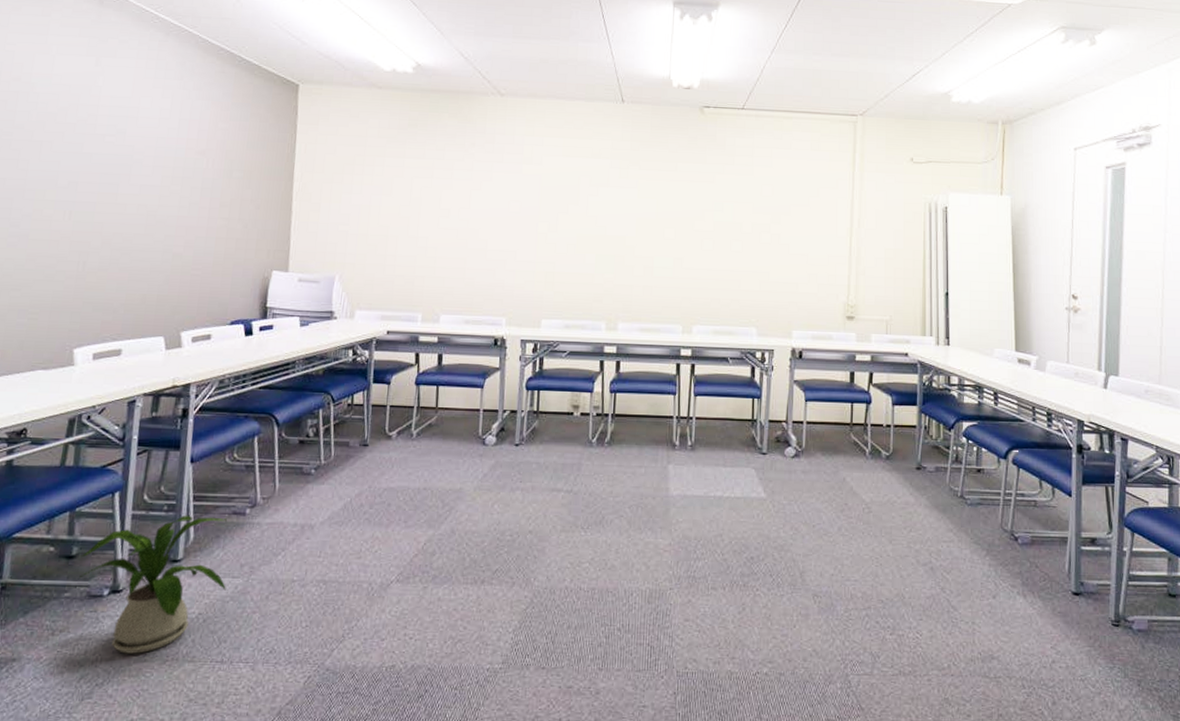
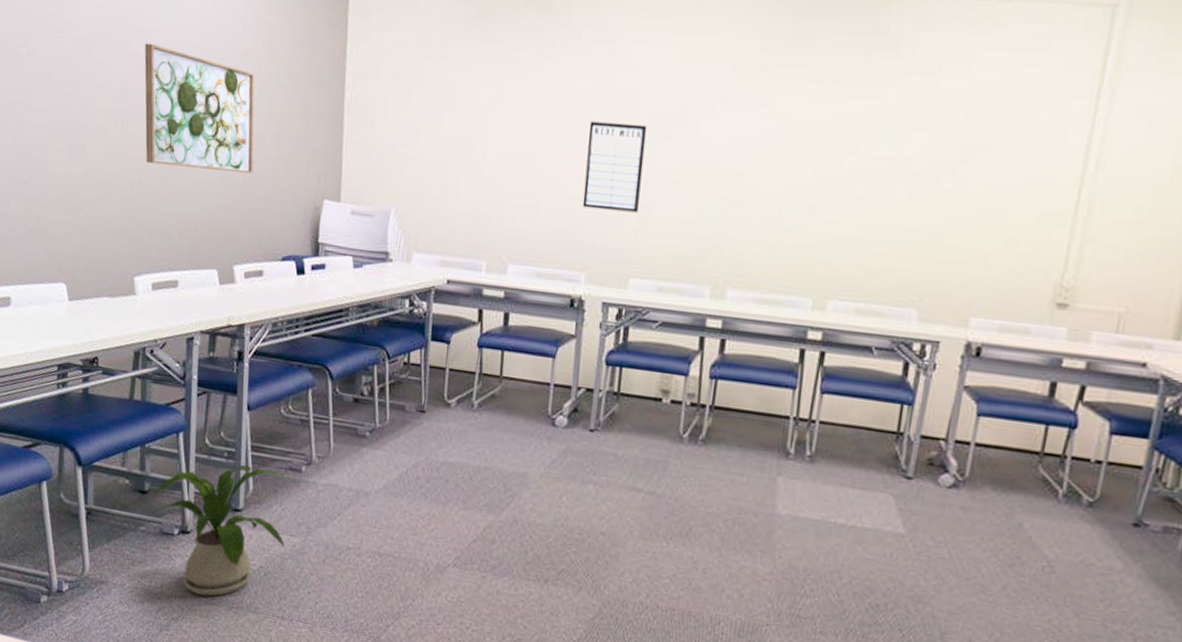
wall art: none [93,144,208,252] -> present [144,43,255,175]
writing board: none [501,202,549,269] -> present [582,121,647,213]

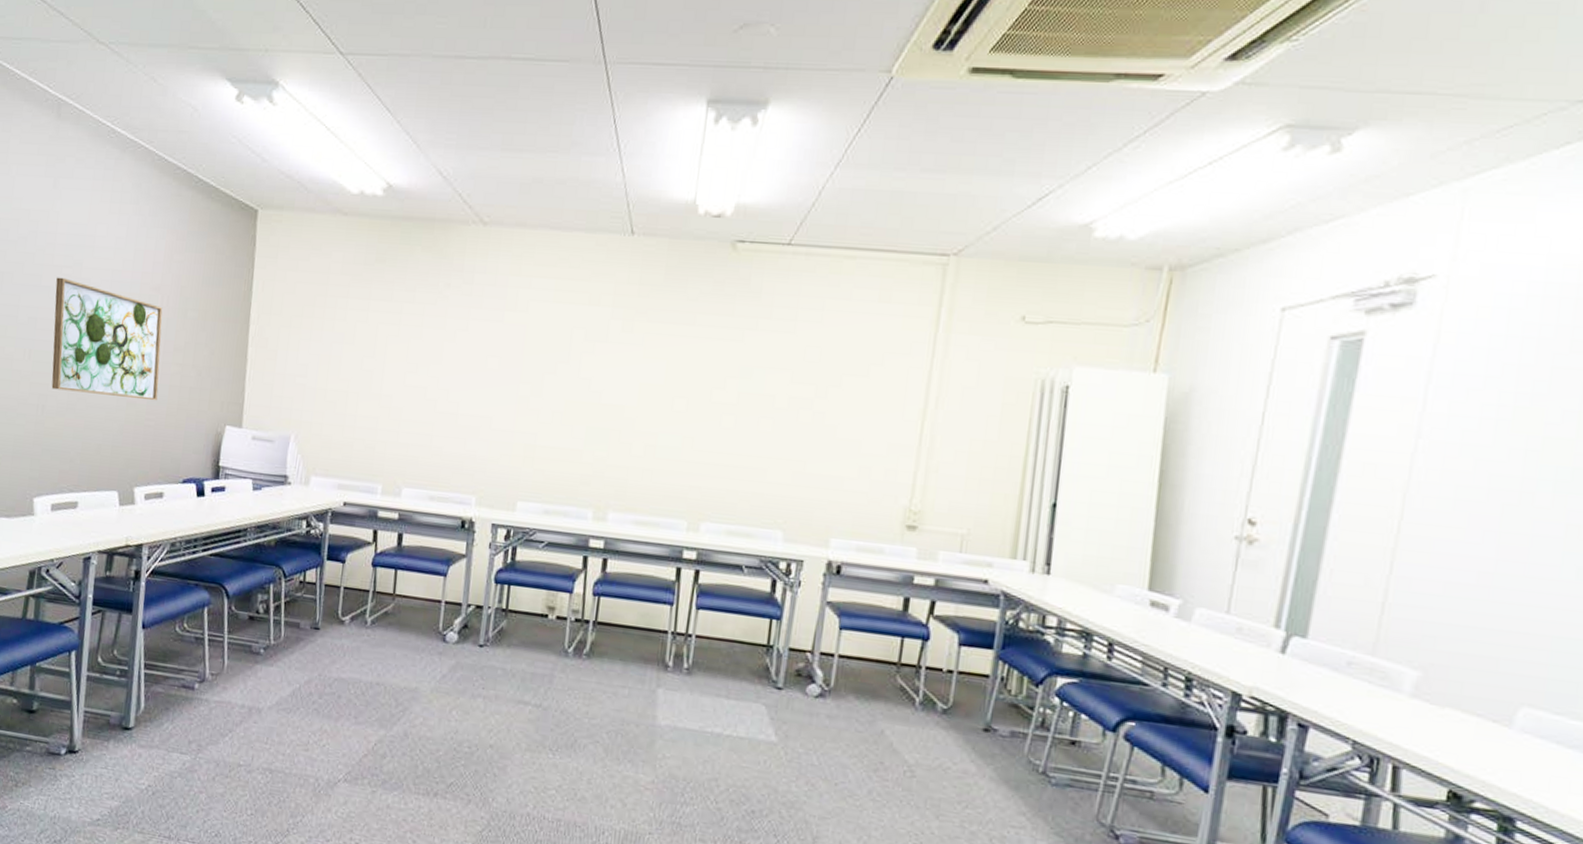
house plant: present [152,464,285,597] -> none [39,682,176,817]
writing board: present [582,121,647,213] -> none [473,356,534,441]

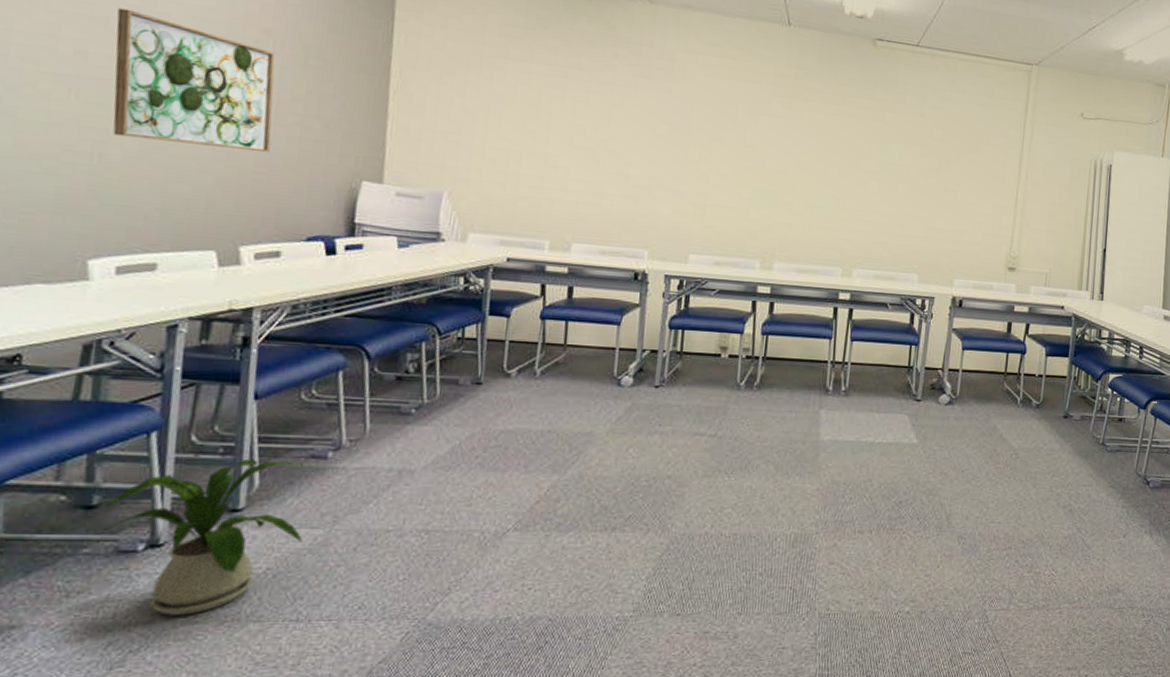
house plant: none [39,682,176,817] -> present [103,458,303,616]

